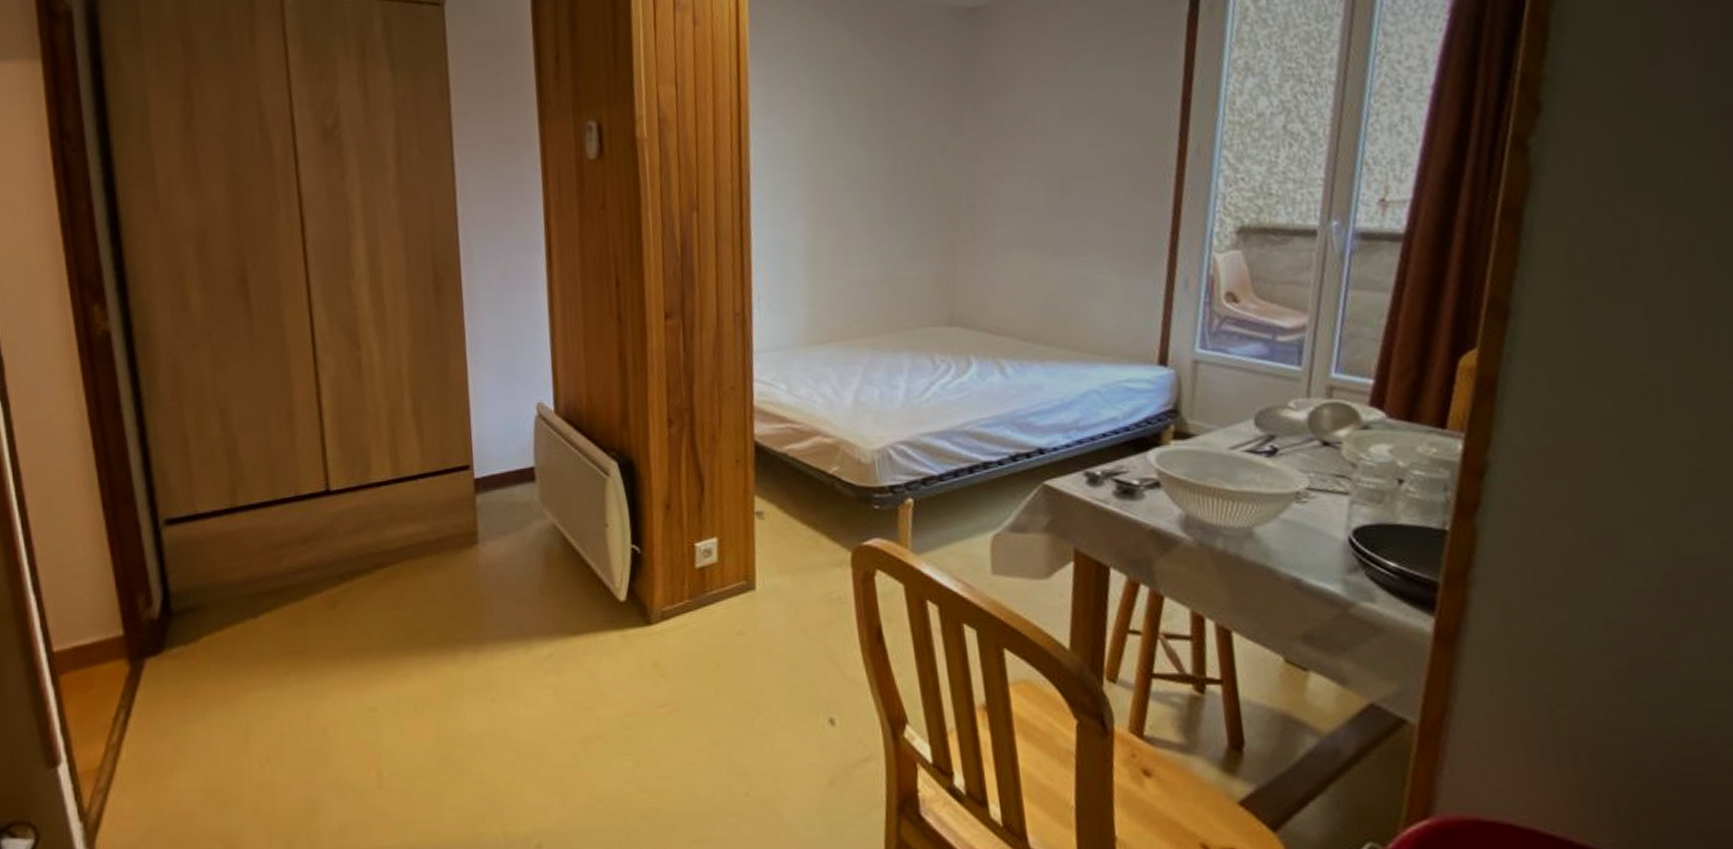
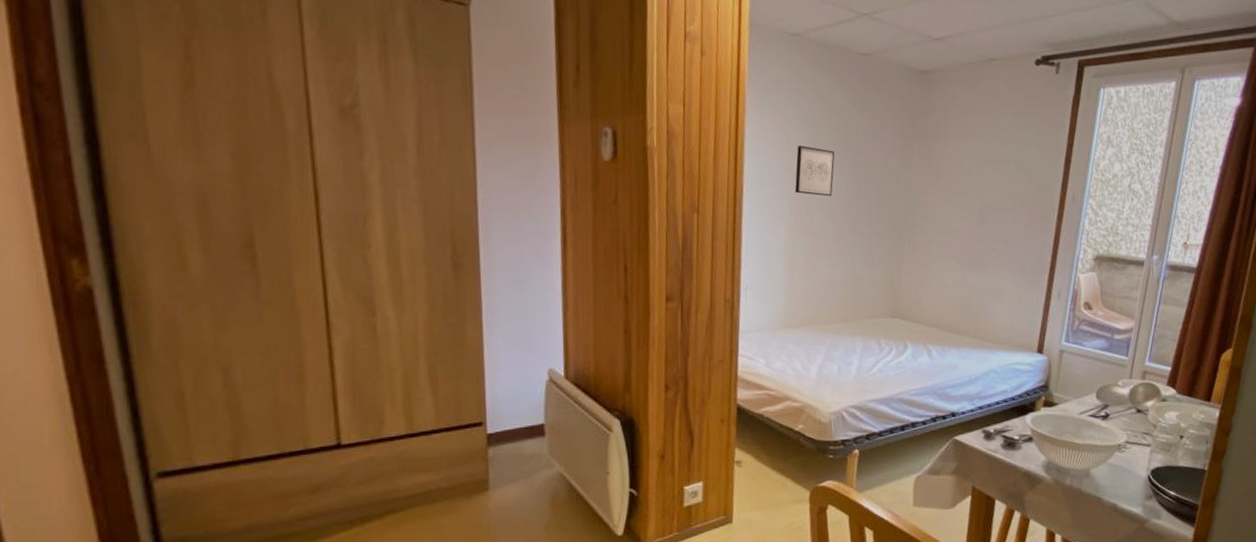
wall art: none [813,118,862,178] -> present [794,146,835,197]

